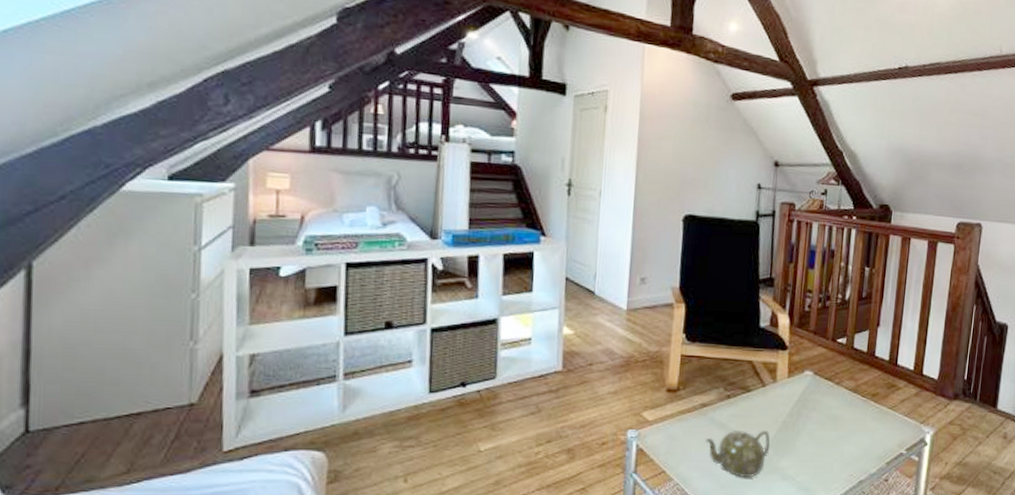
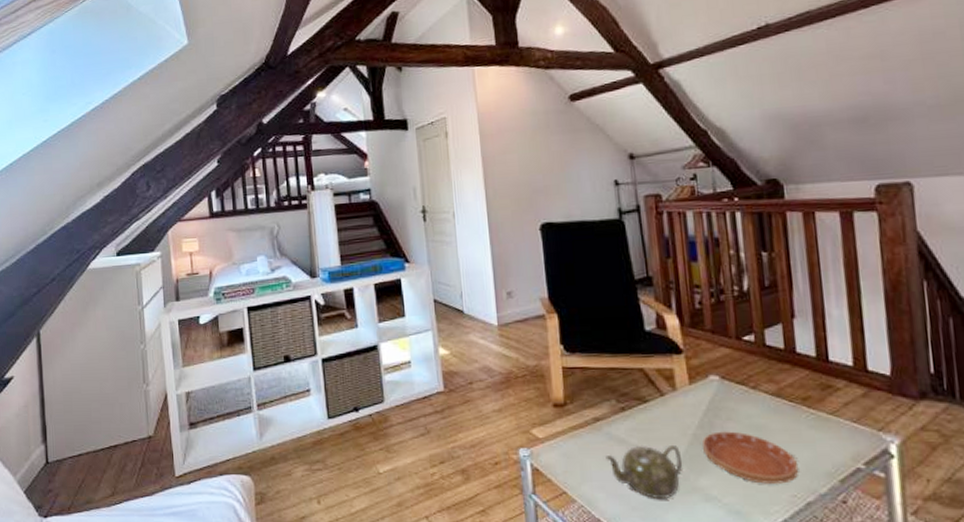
saucer: none [789,420,859,465] -> present [702,431,799,484]

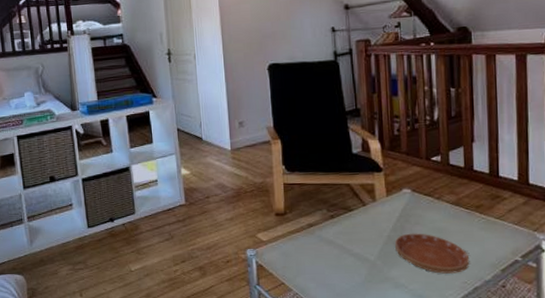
teapot: present [605,444,683,498] -> none [317,244,379,287]

